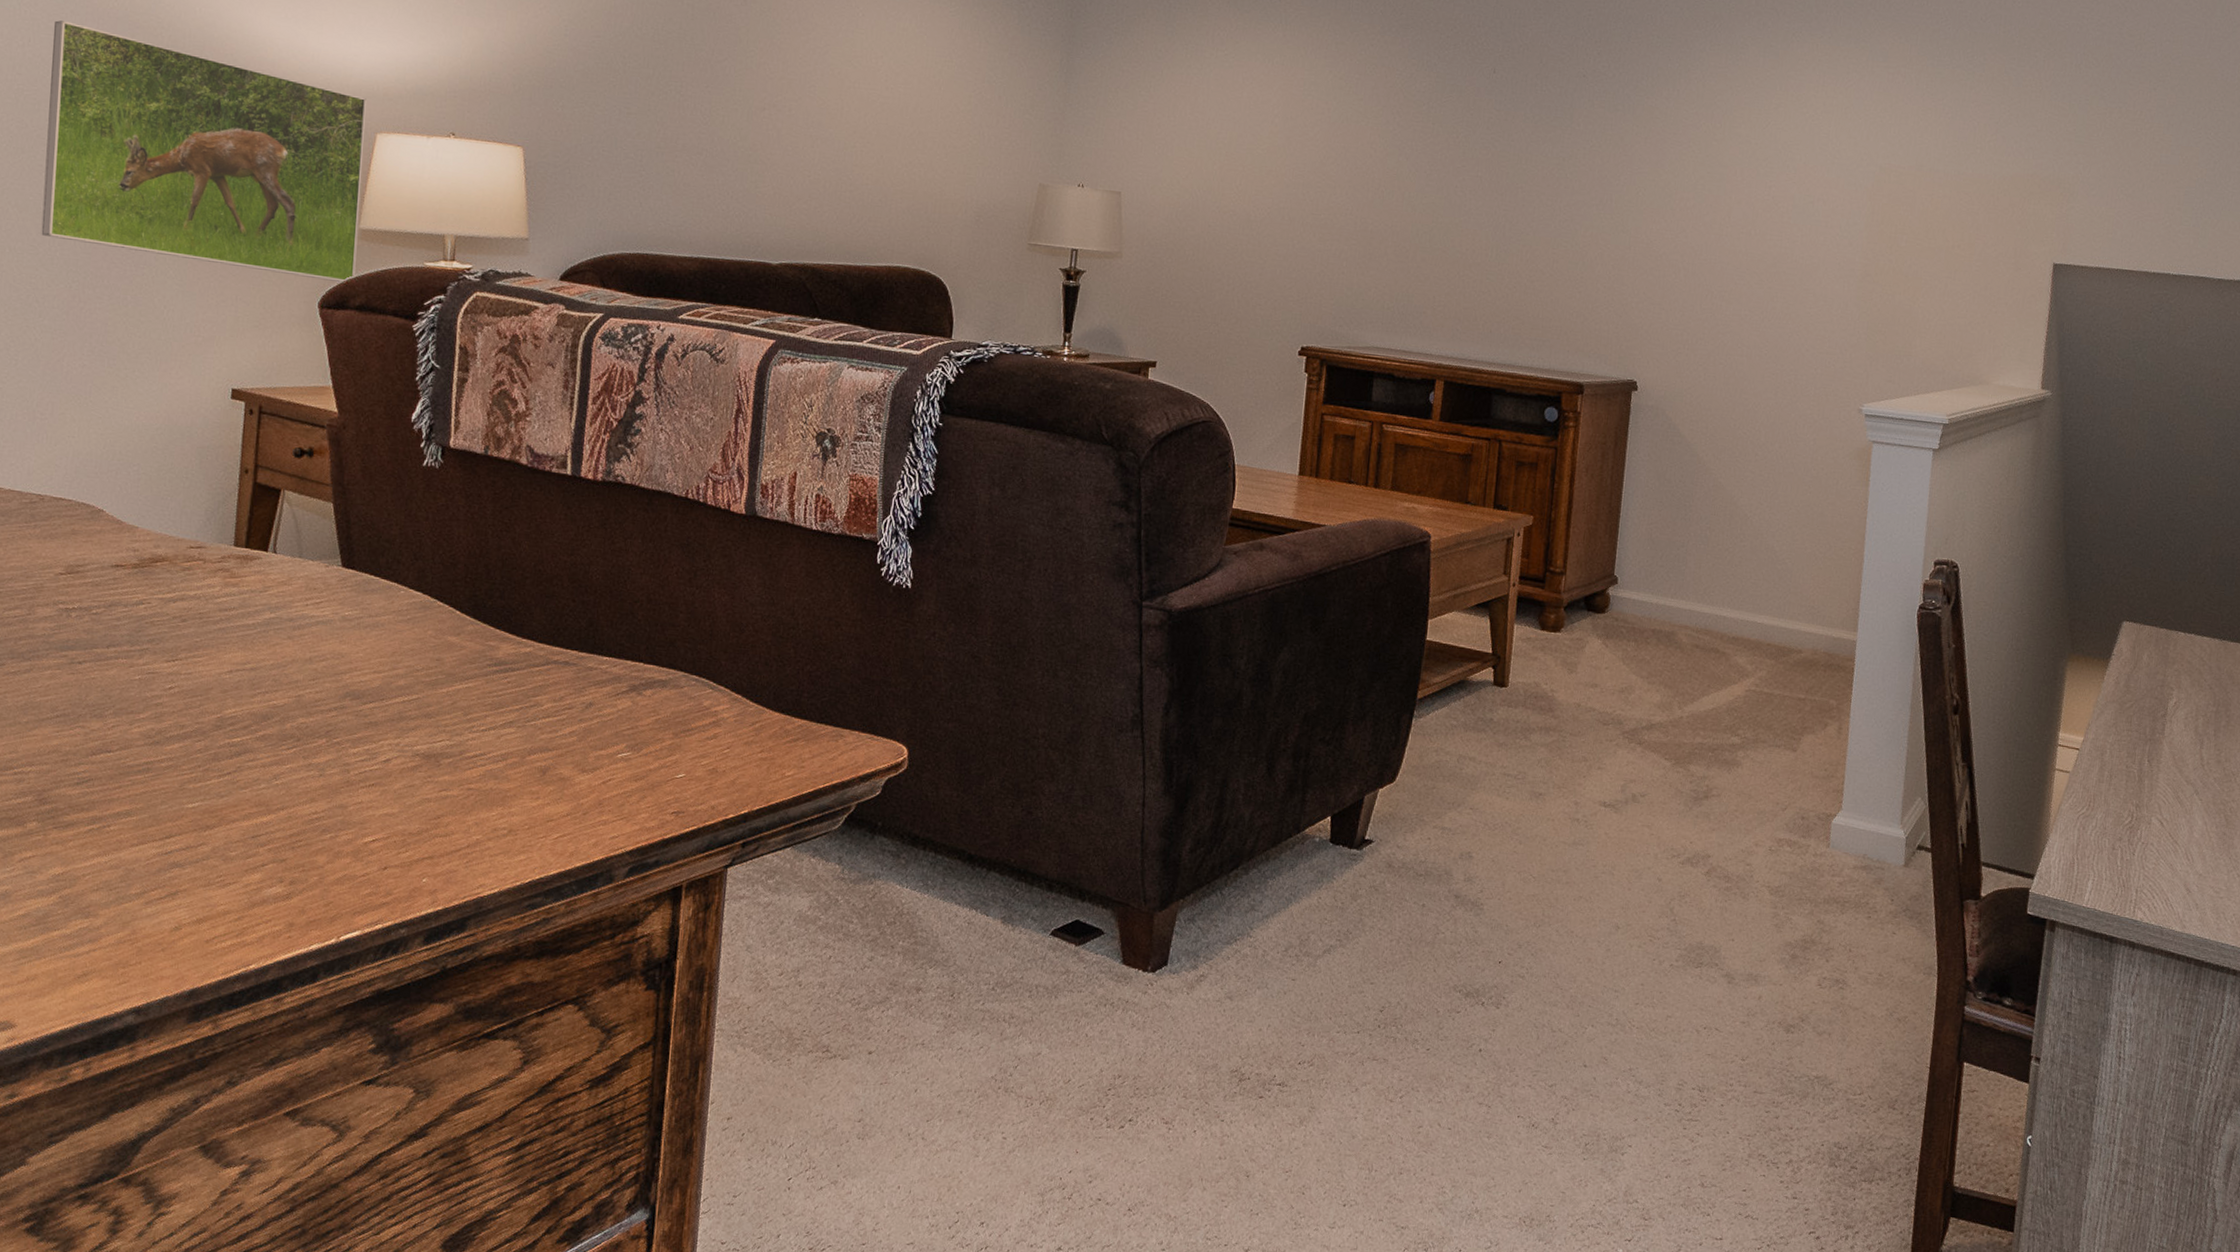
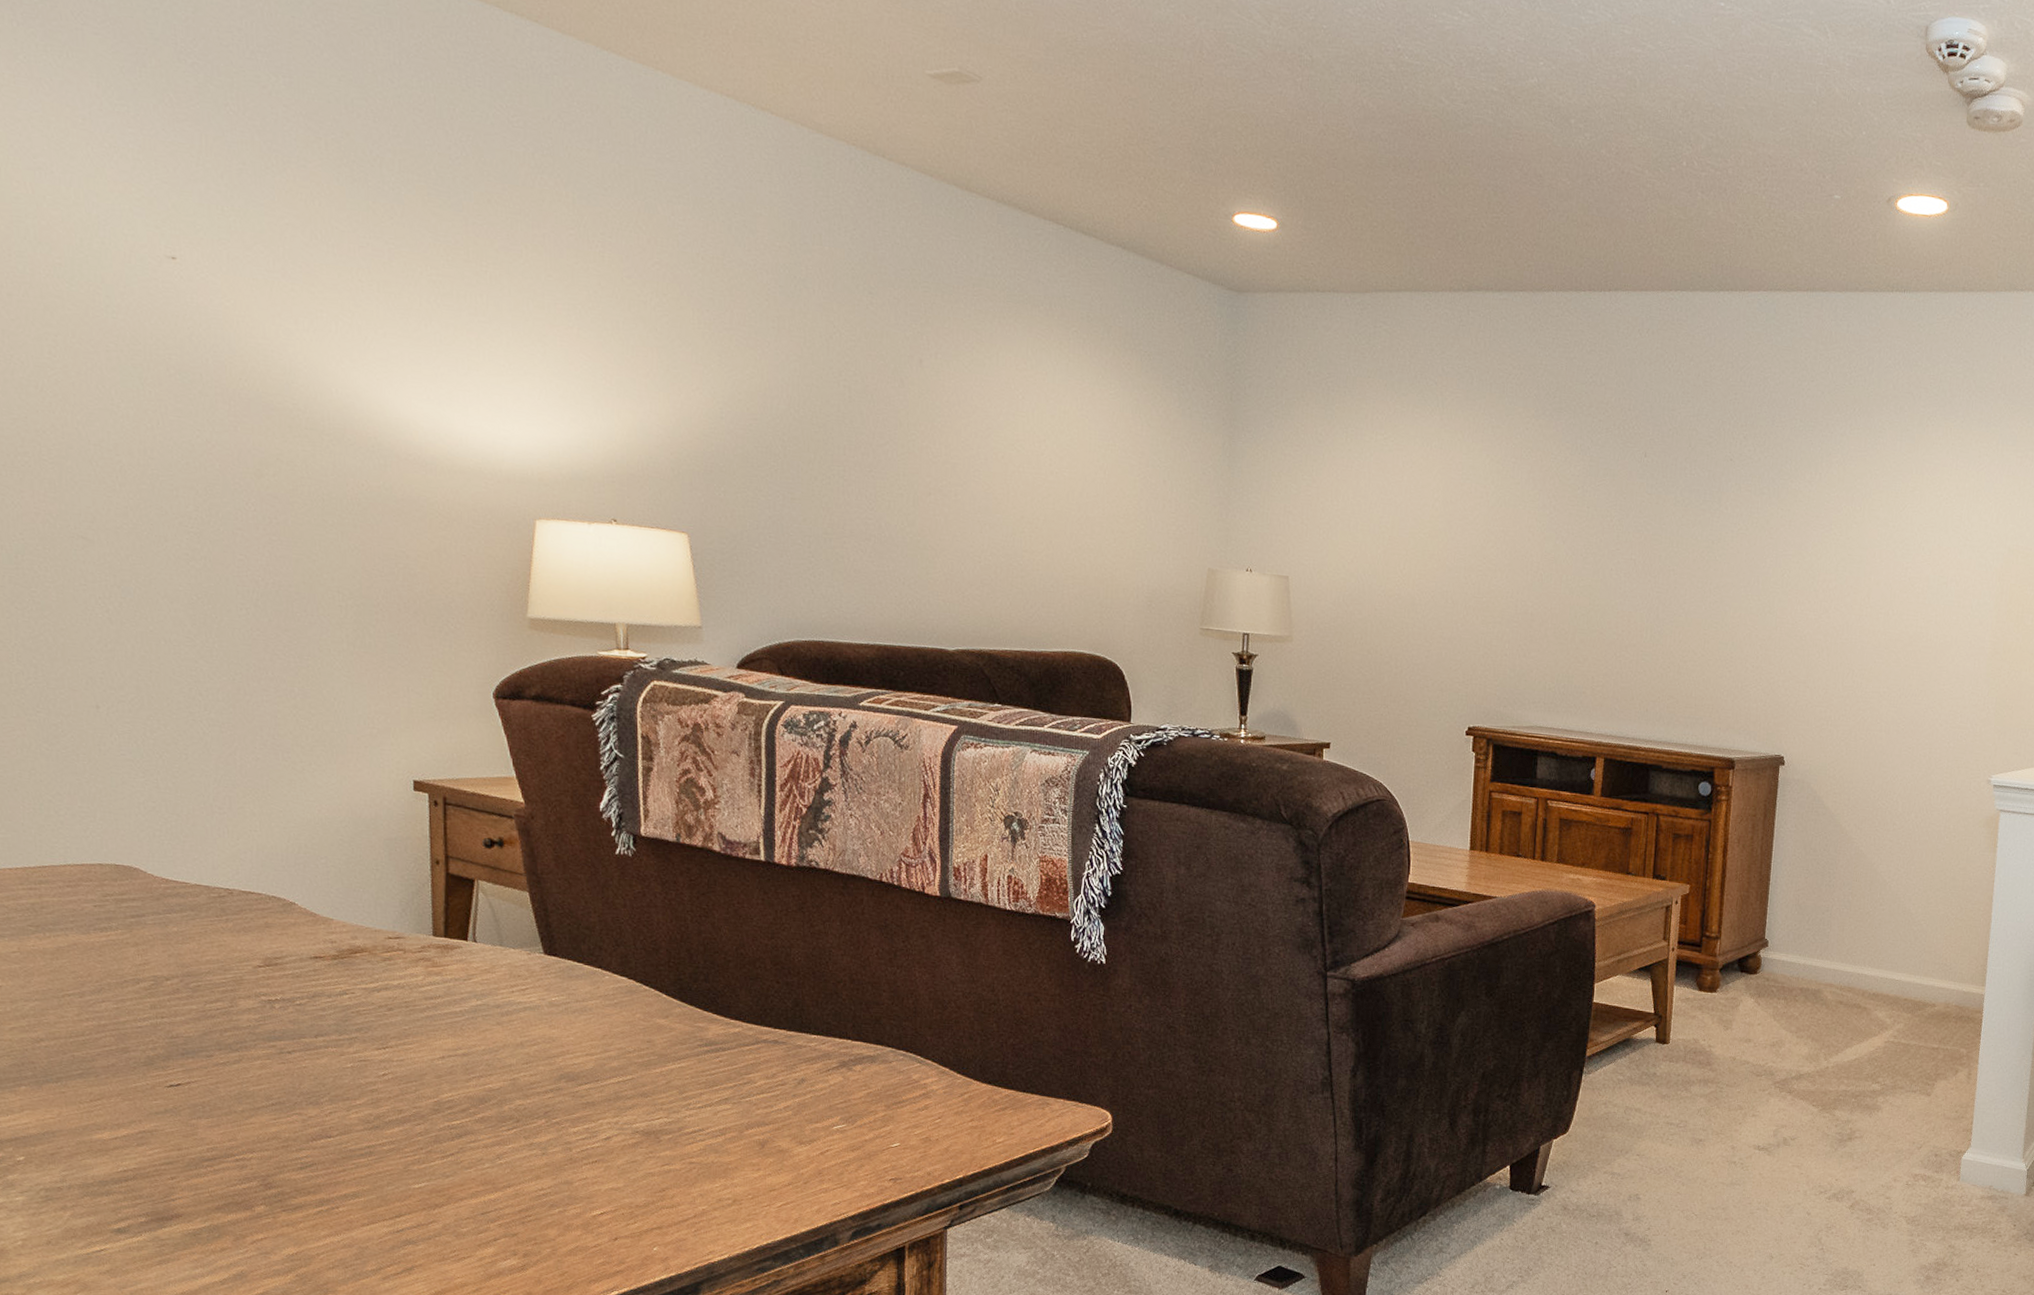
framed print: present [41,20,366,283] -> none [182,401,528,673]

